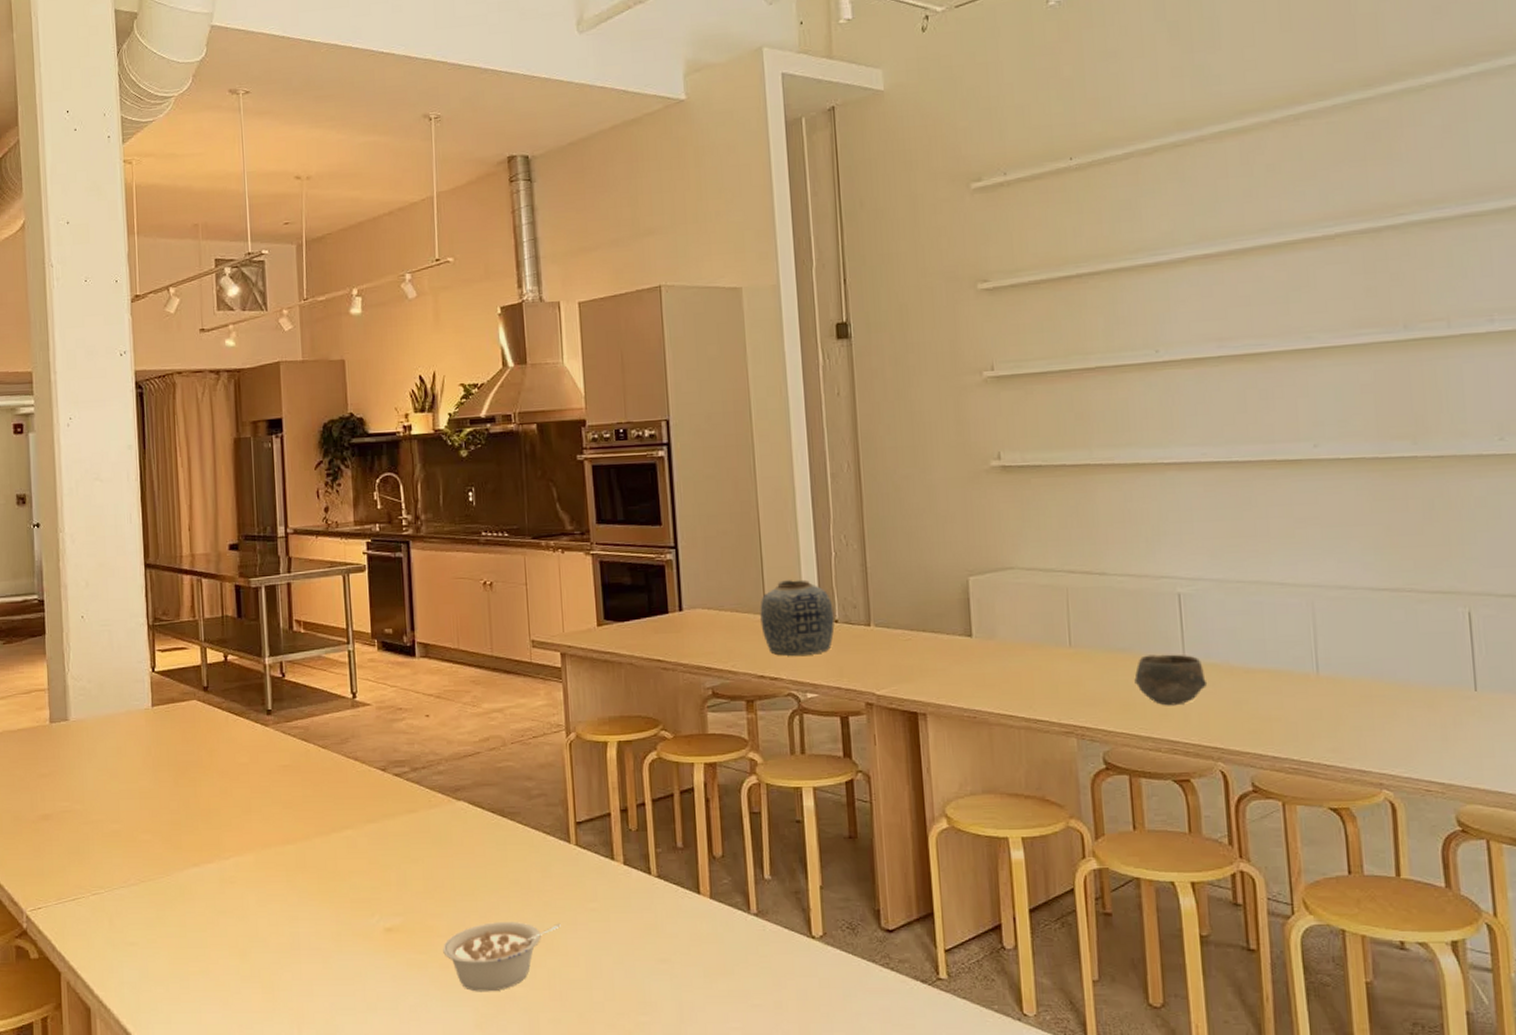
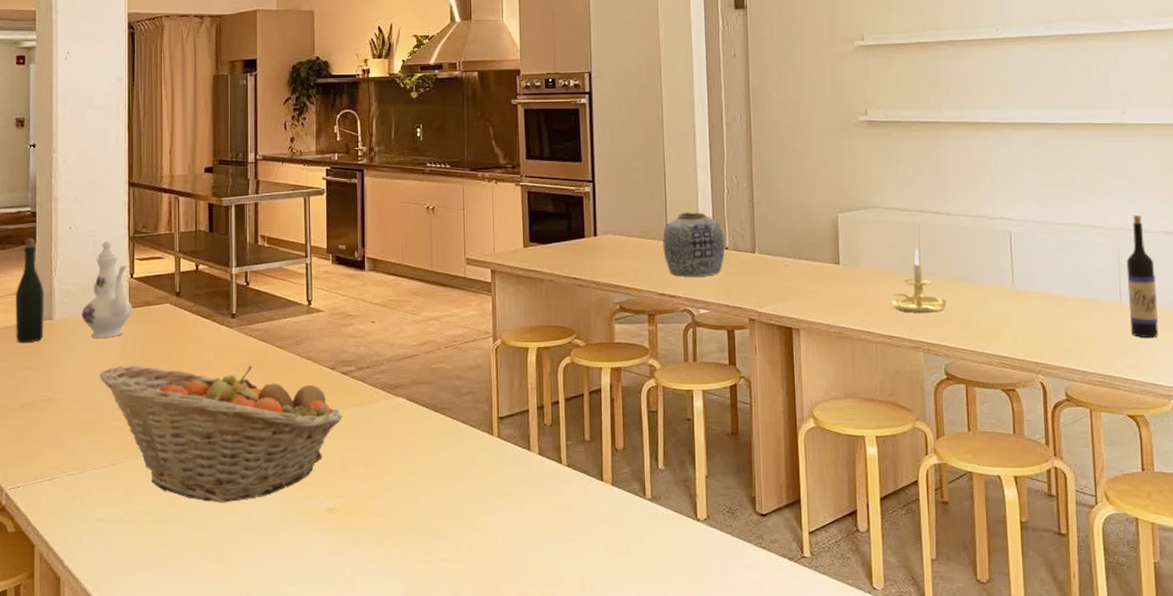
bottle: none [26,630,59,748] -> present [16,238,44,343]
ewer: none [100,630,156,740] -> present [82,240,132,338]
fruit basket: none [122,768,397,924] -> present [99,366,342,503]
legume: present [443,921,561,992] -> none [378,503,482,565]
candle holder: none [1037,616,1104,692] -> present [892,248,947,313]
bowl: present [1134,654,1208,706] -> none [972,283,1032,327]
wine bottle: none [1323,569,1366,717] -> present [1126,216,1159,339]

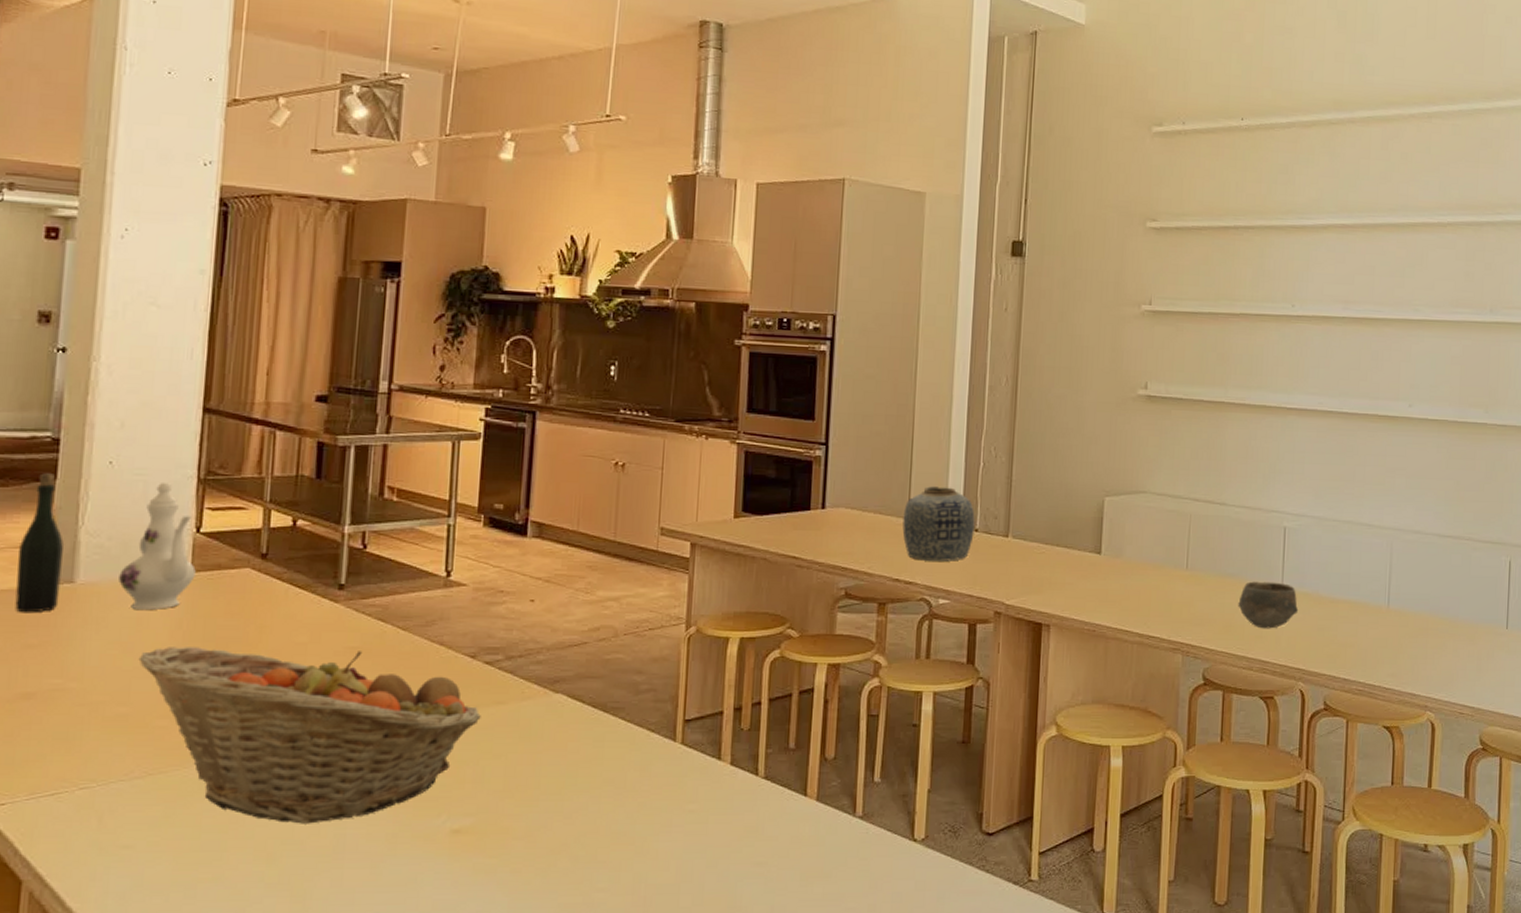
candle holder: present [892,248,947,313] -> none [1154,540,1212,611]
bowl: none [972,283,1032,327] -> present [1238,581,1299,629]
wine bottle: present [1126,216,1159,339] -> none [1395,516,1425,646]

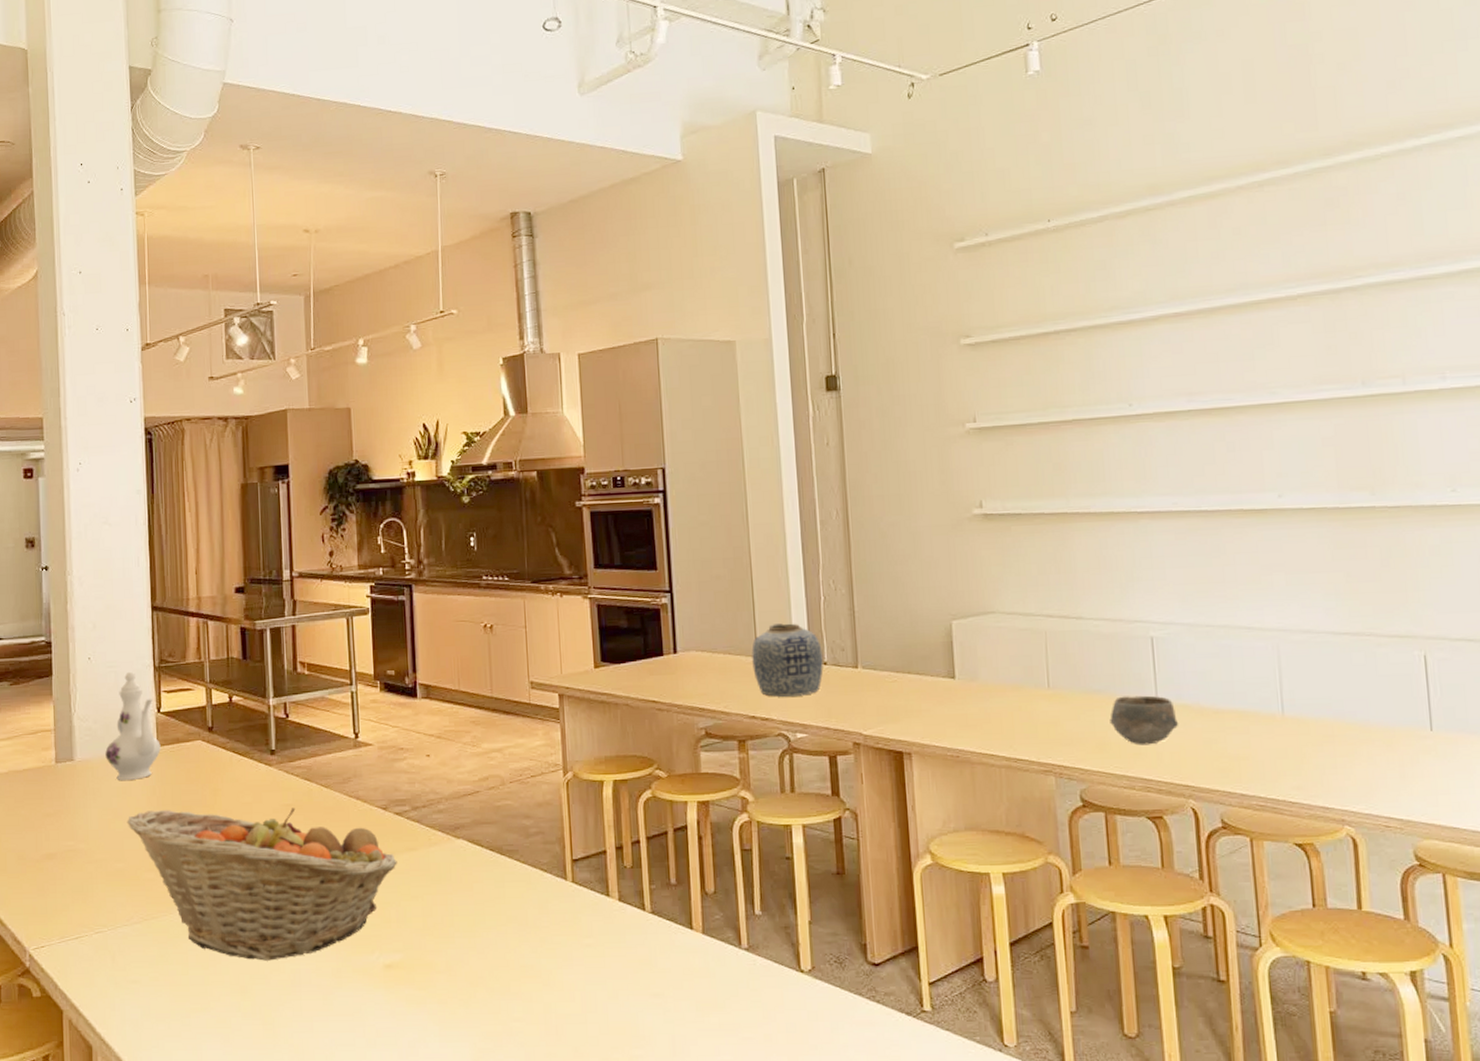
bottle: present [15,473,64,613] -> none [32,671,65,788]

